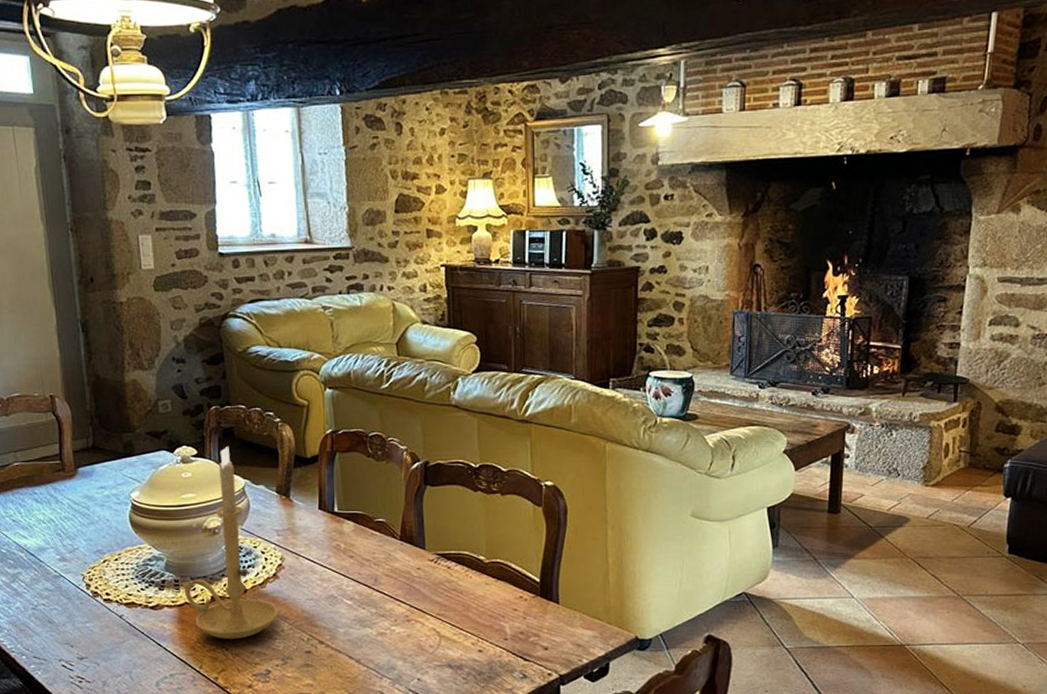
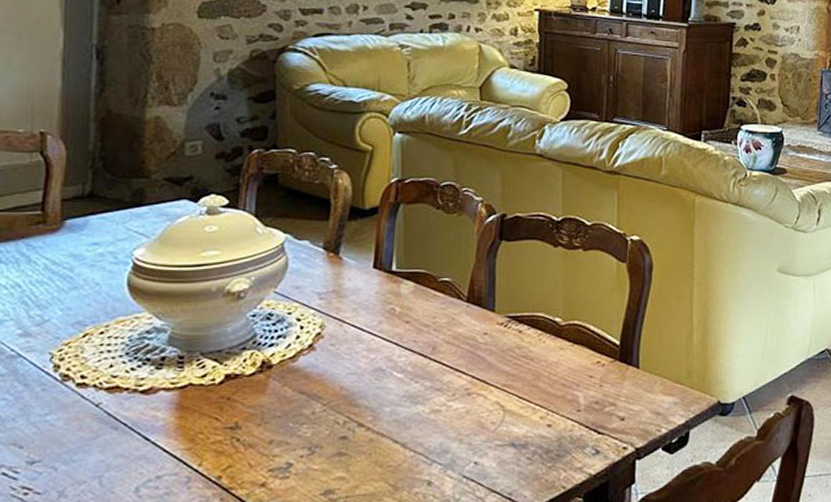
candle holder: present [182,446,279,640] -> none [188,195,311,428]

